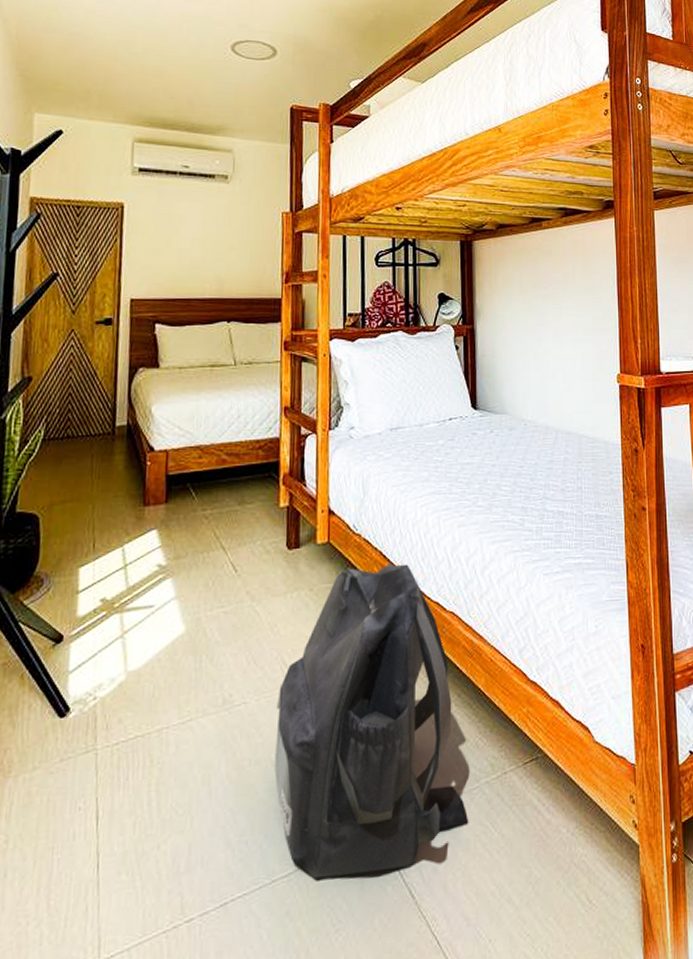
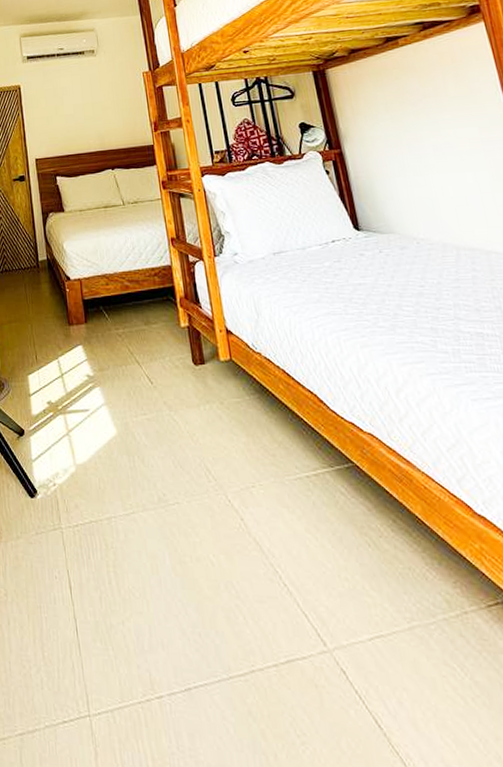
backpack: present [274,563,468,880] -> none [206,381,430,693]

